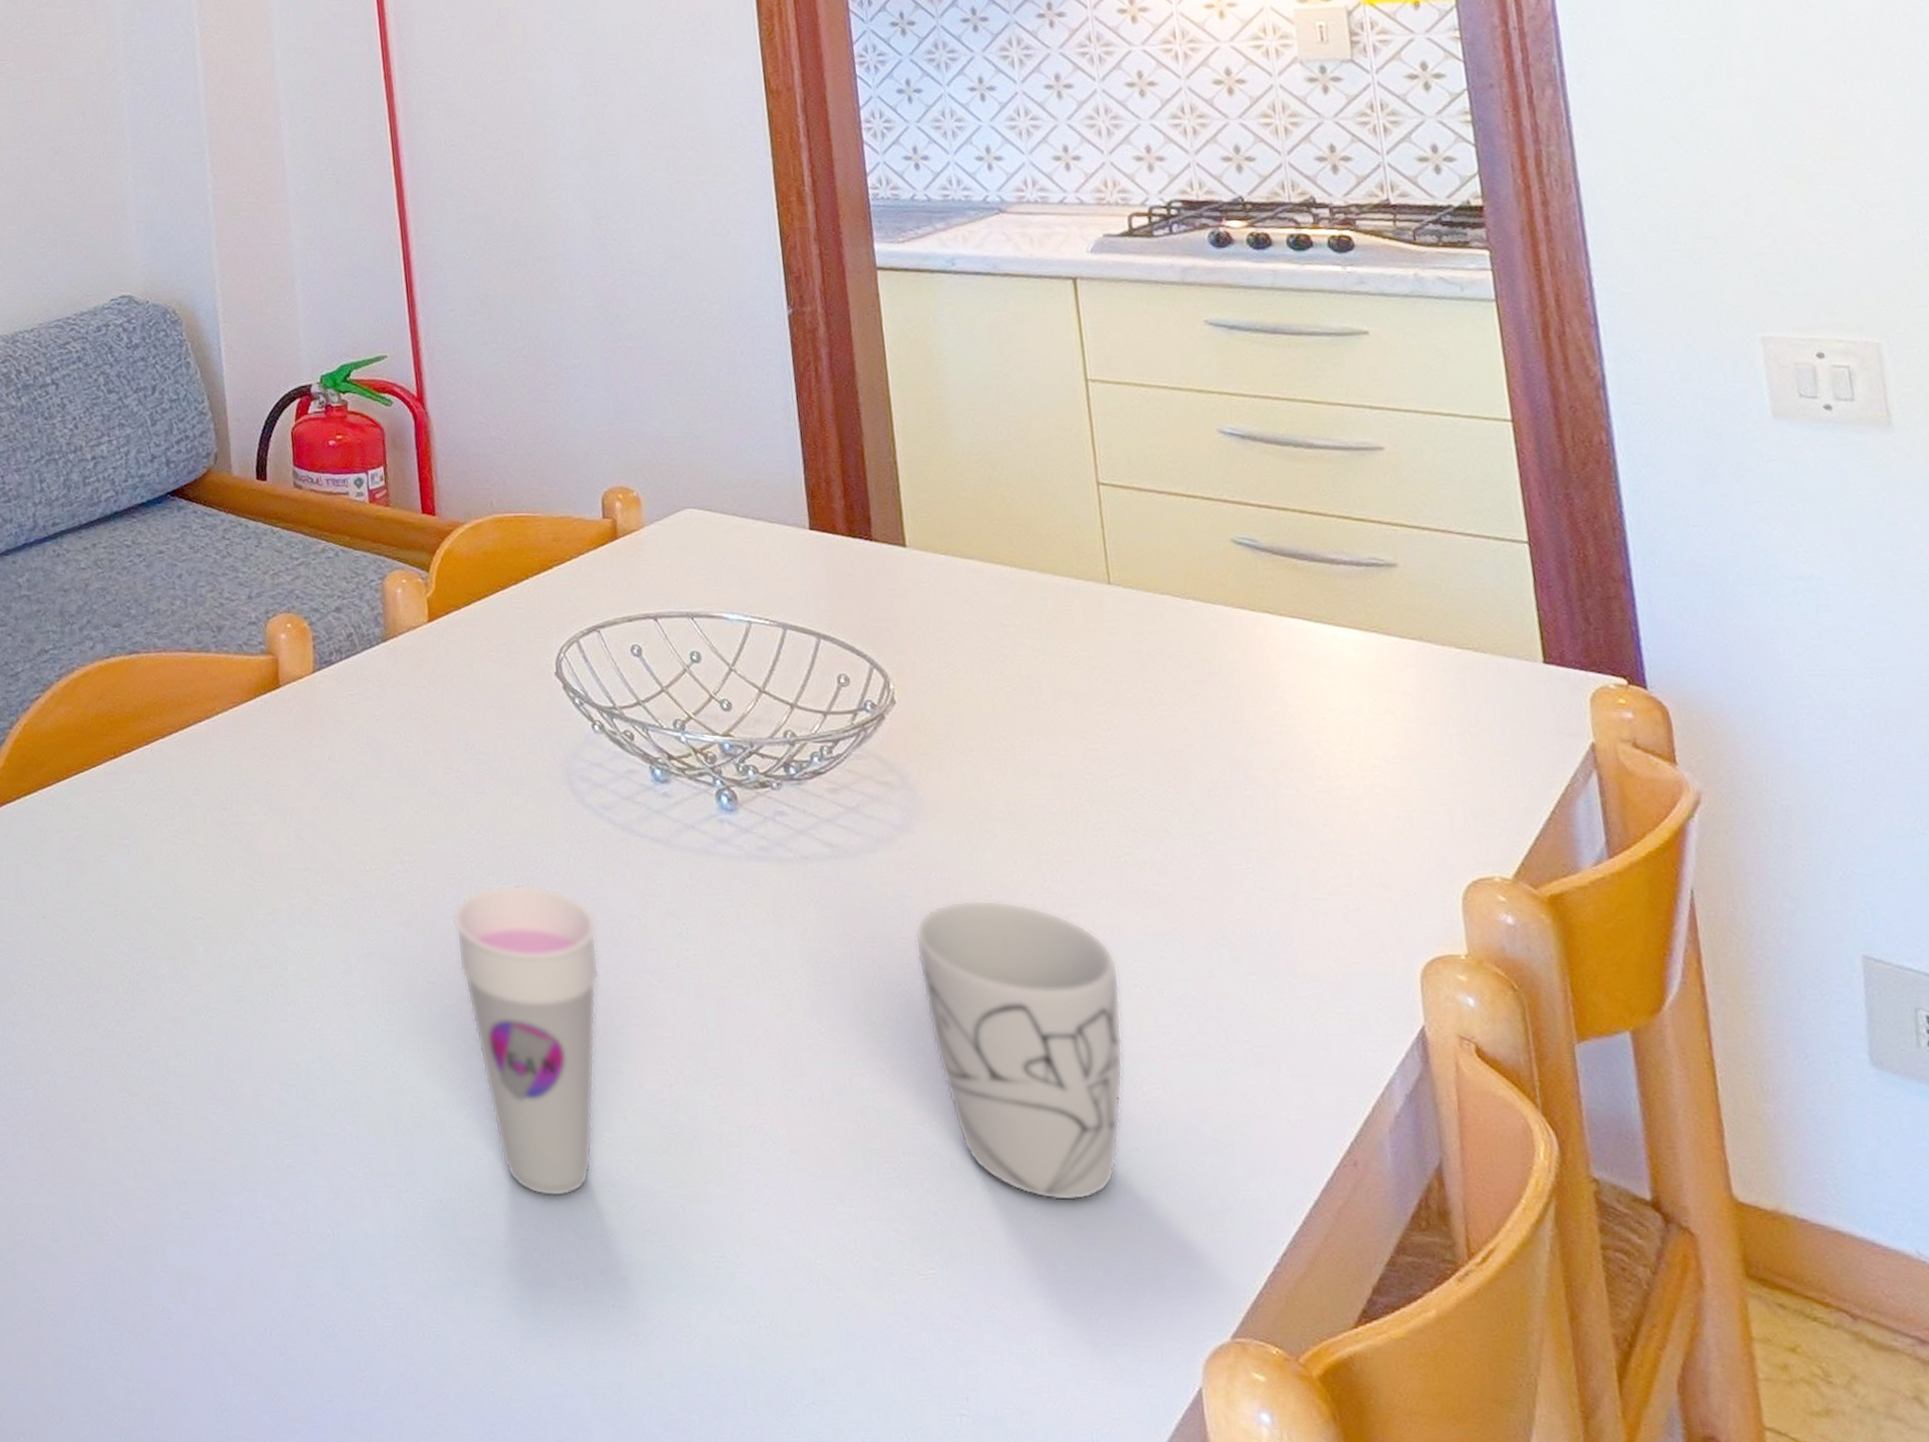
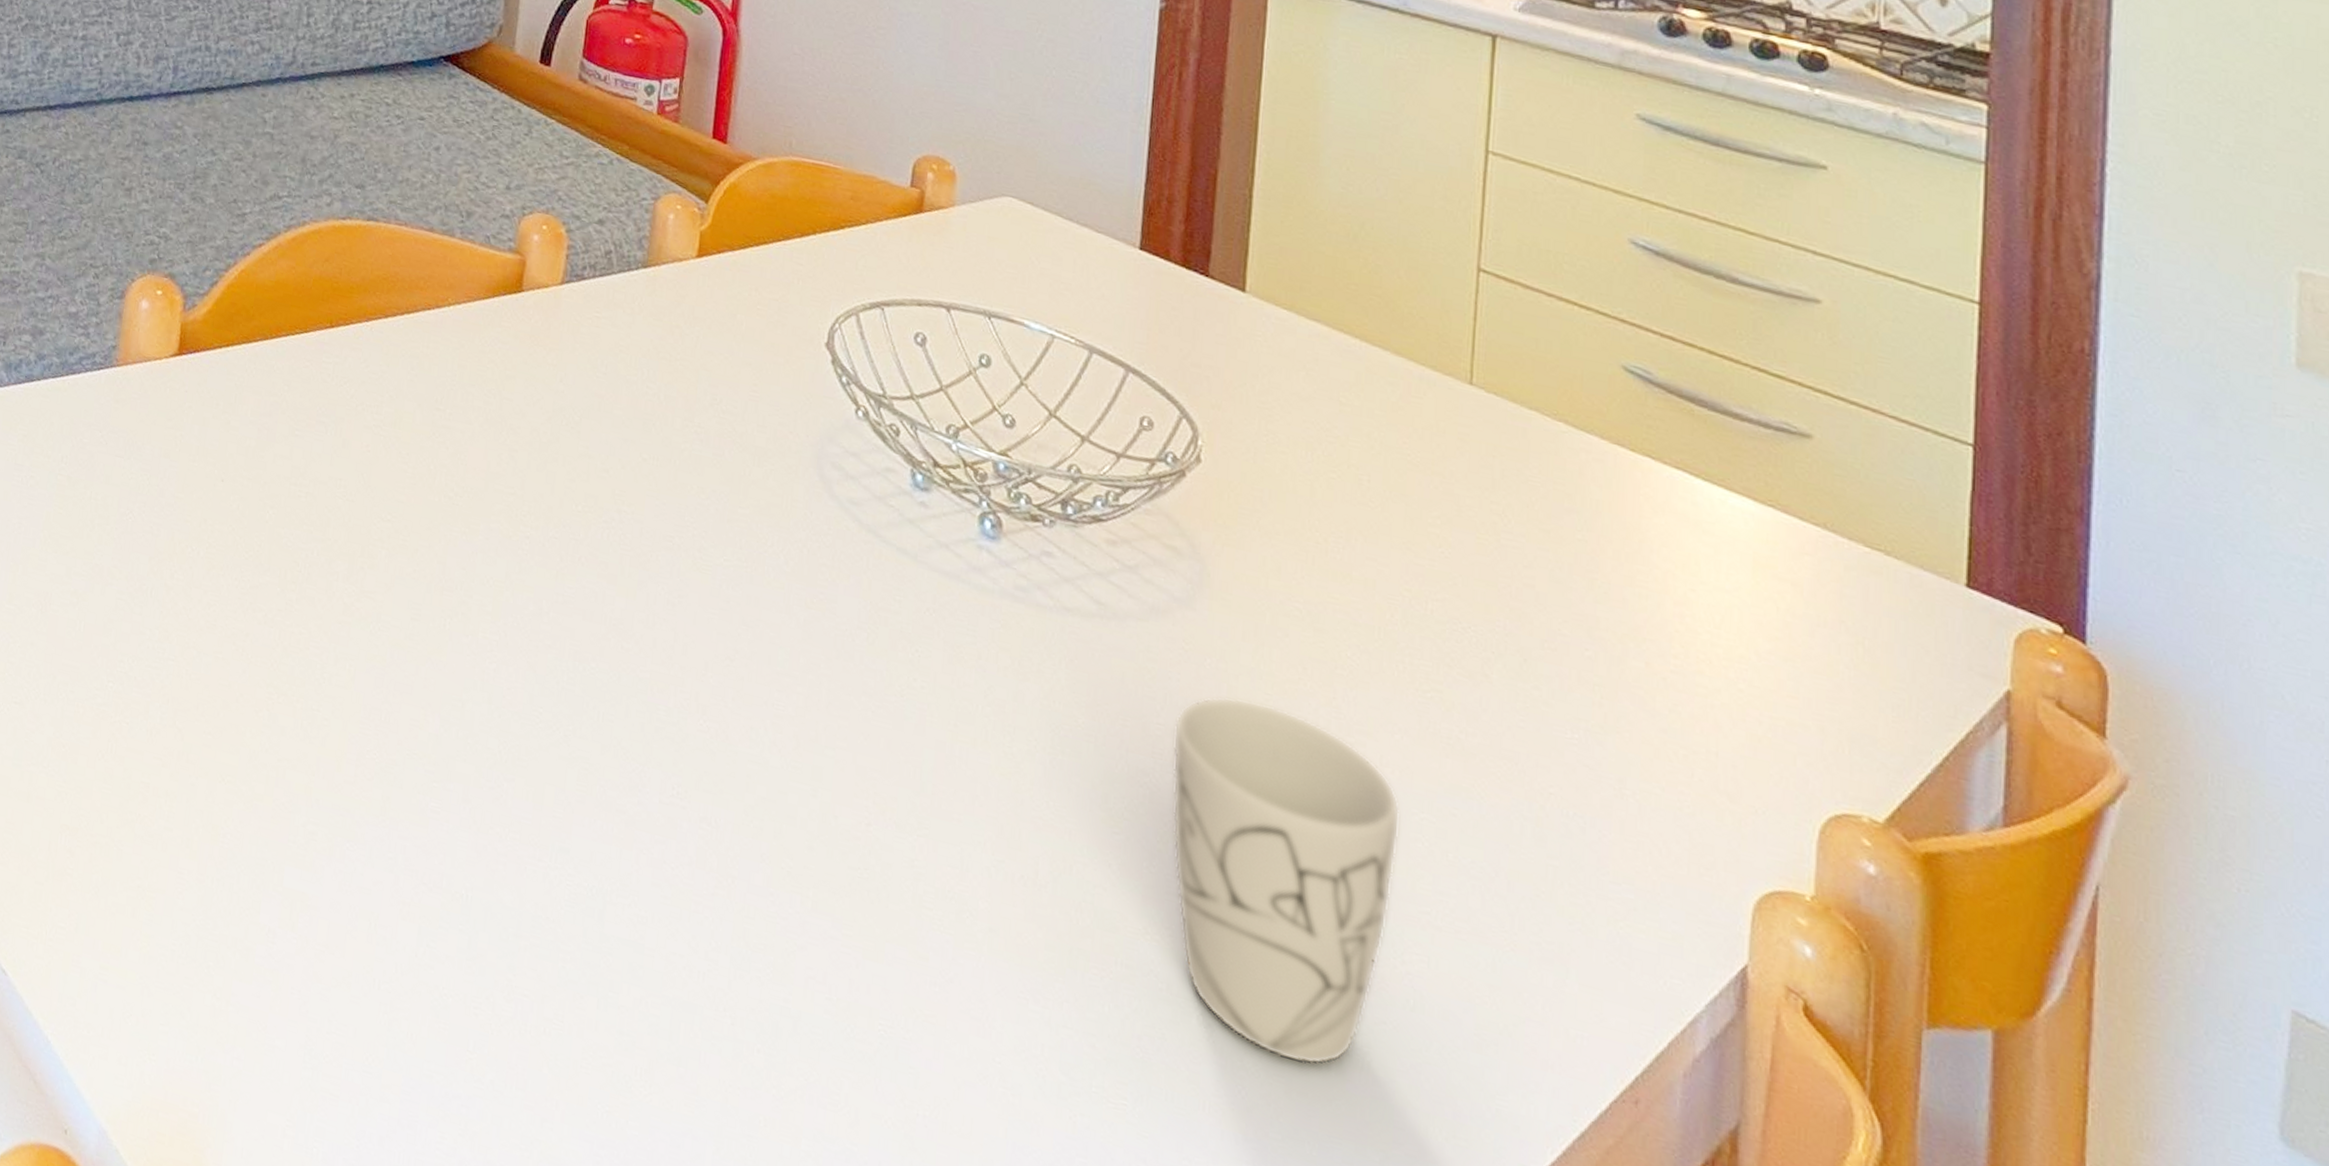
cup: present [452,885,600,1197] -> none [659,559,820,918]

